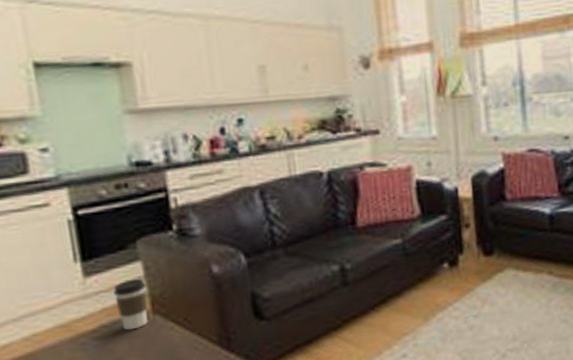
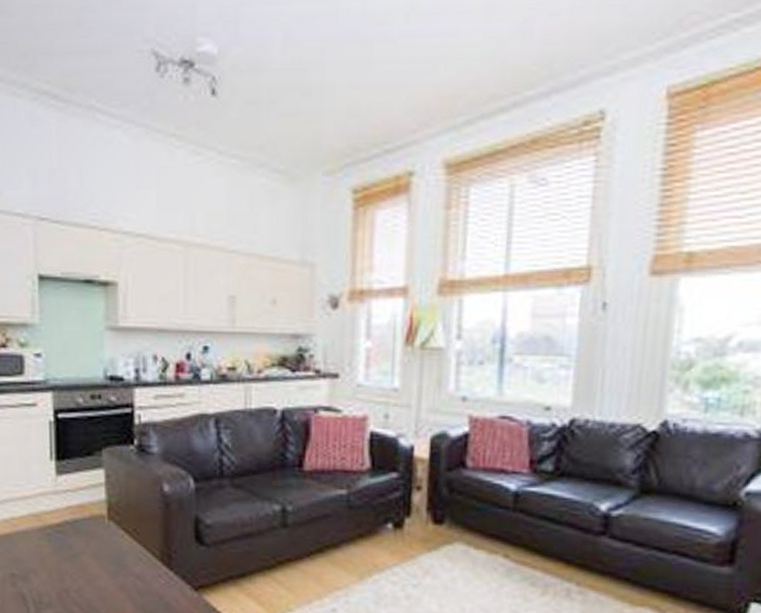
coffee cup: present [113,278,148,331] -> none [78,484,106,531]

